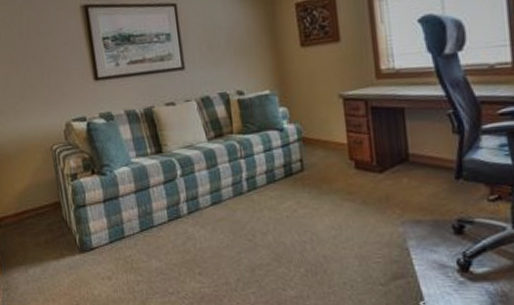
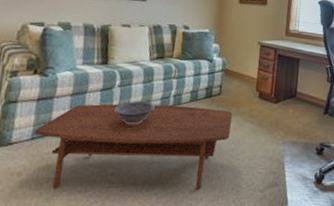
coffee table: none [110,189,328,292] -> present [34,103,233,190]
decorative bowl: none [184,190,229,219] -> present [114,101,156,125]

